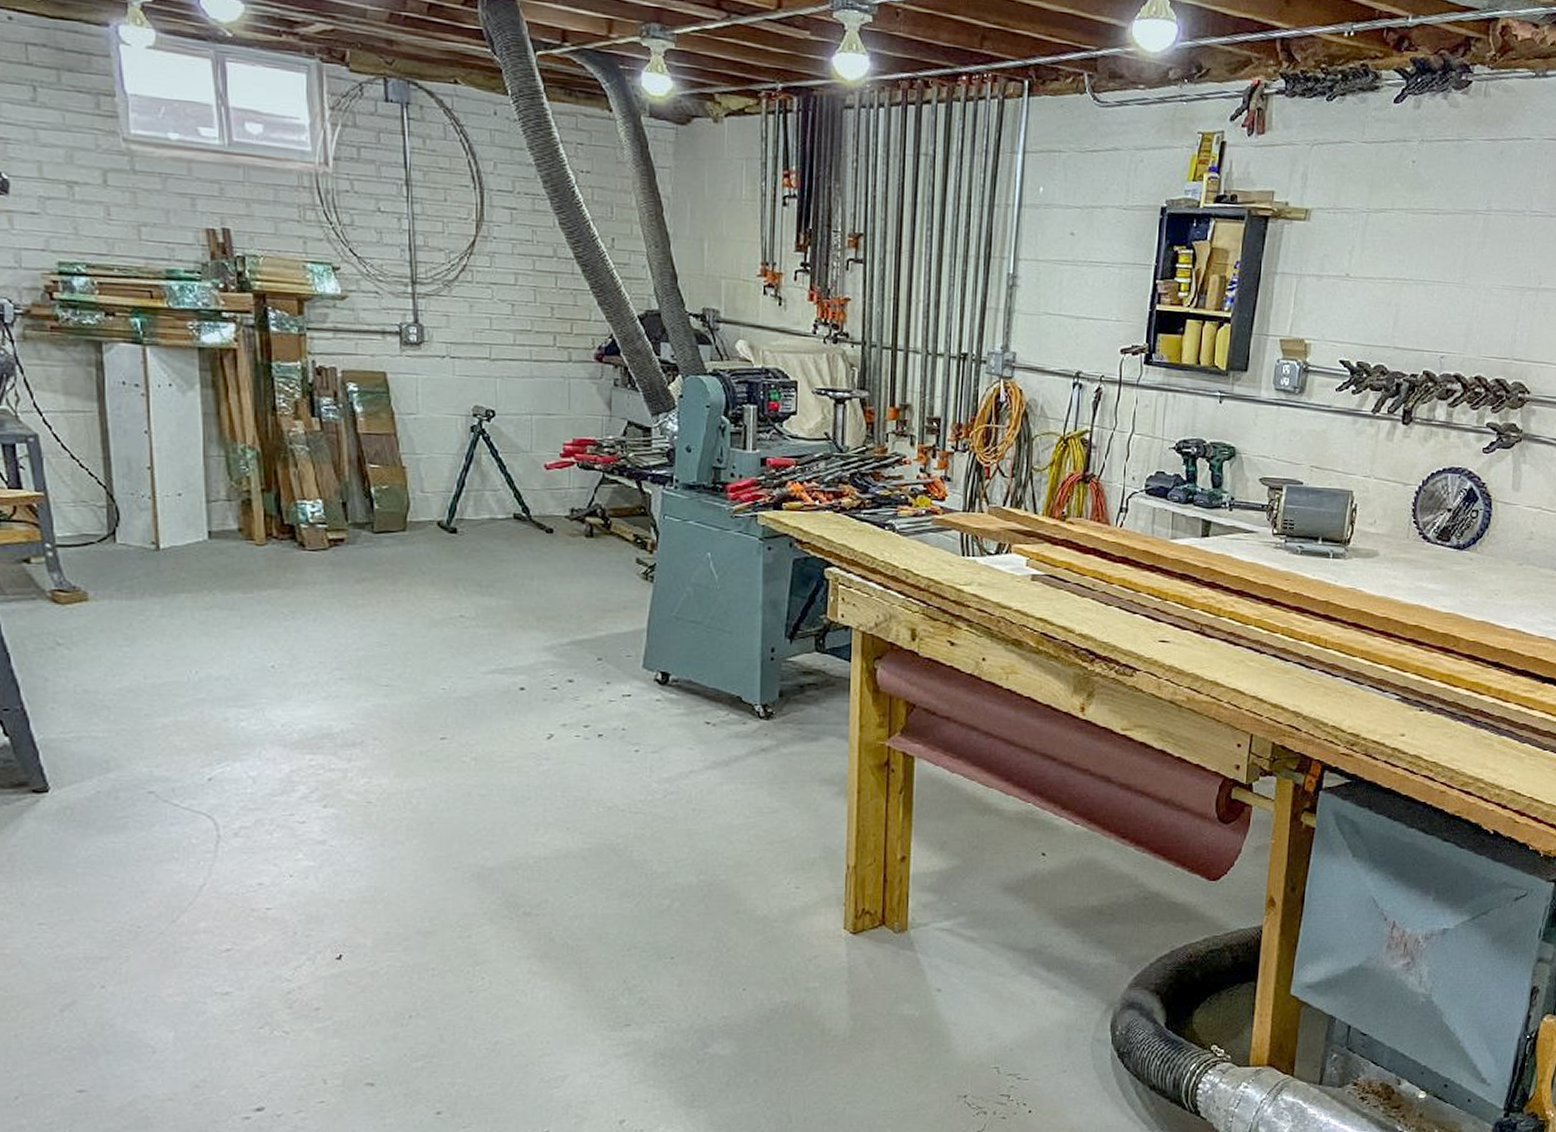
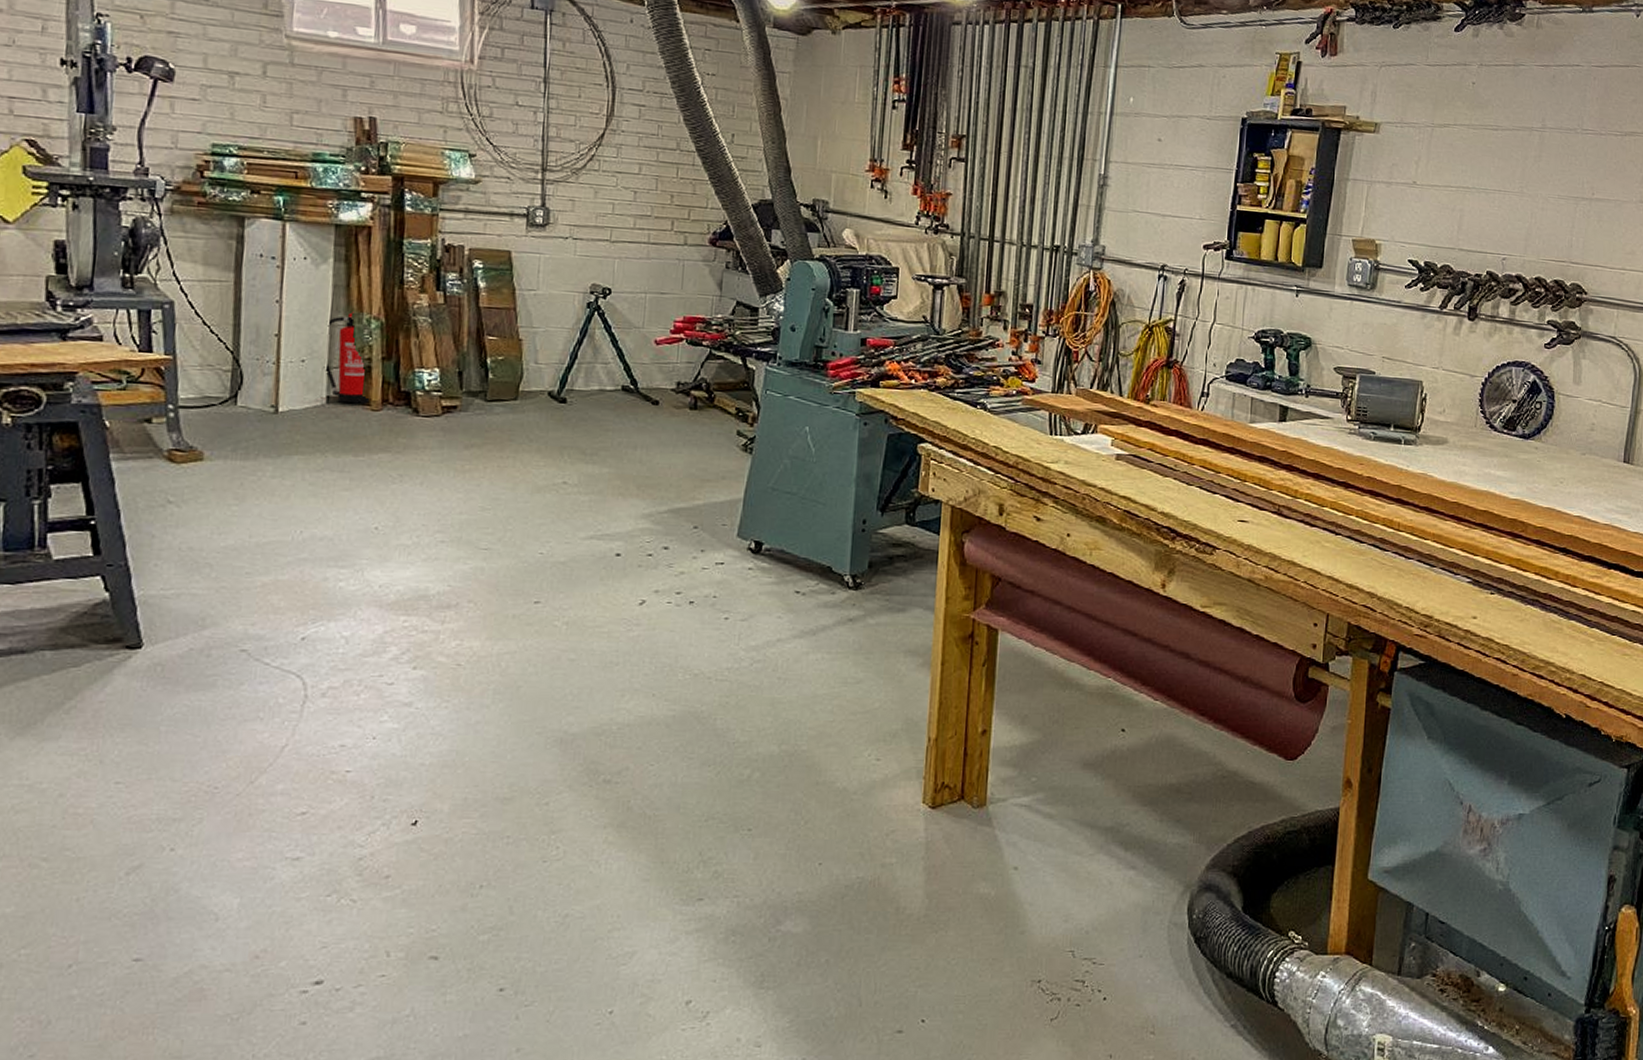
fire extinguisher: none [199,441,253,539] -> present [323,312,371,404]

